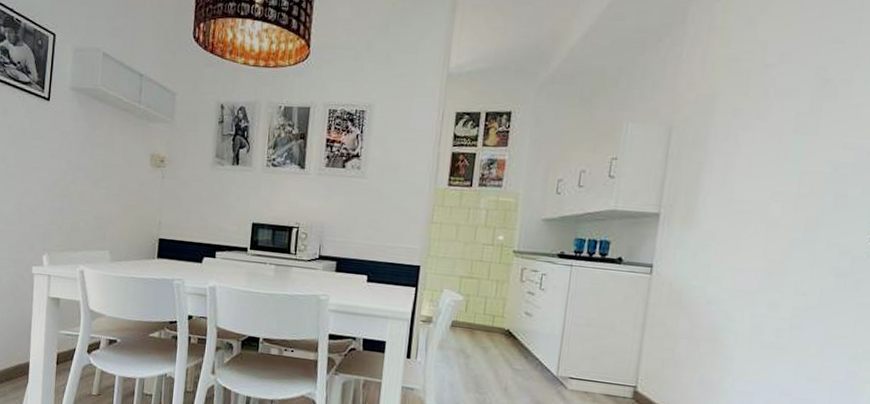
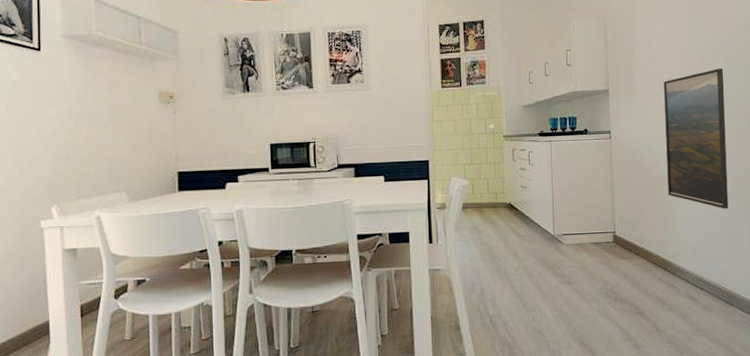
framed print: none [717,205,832,387] -> present [664,69,729,209]

